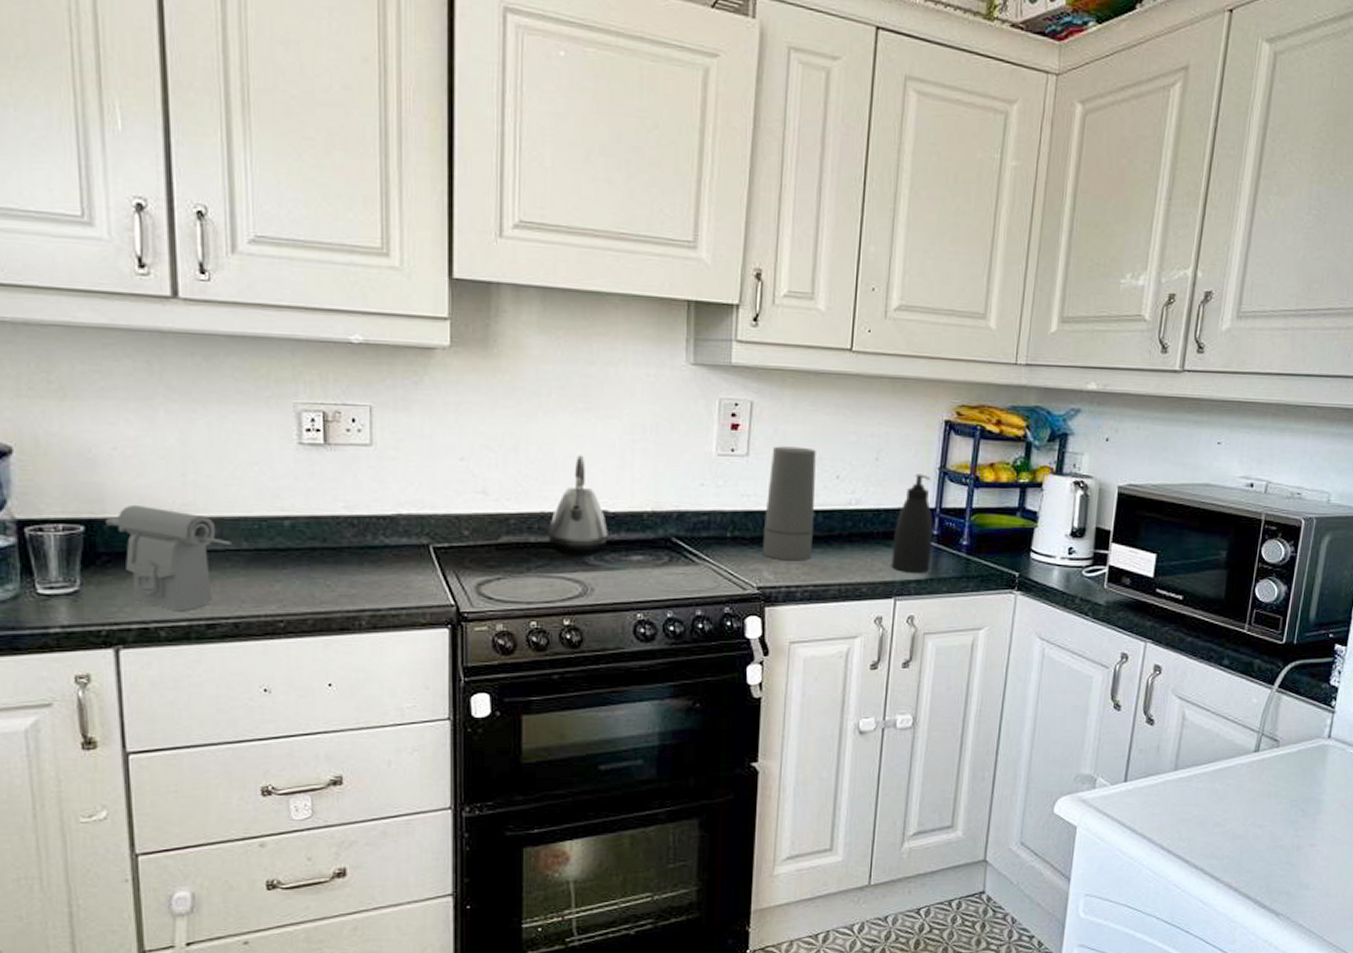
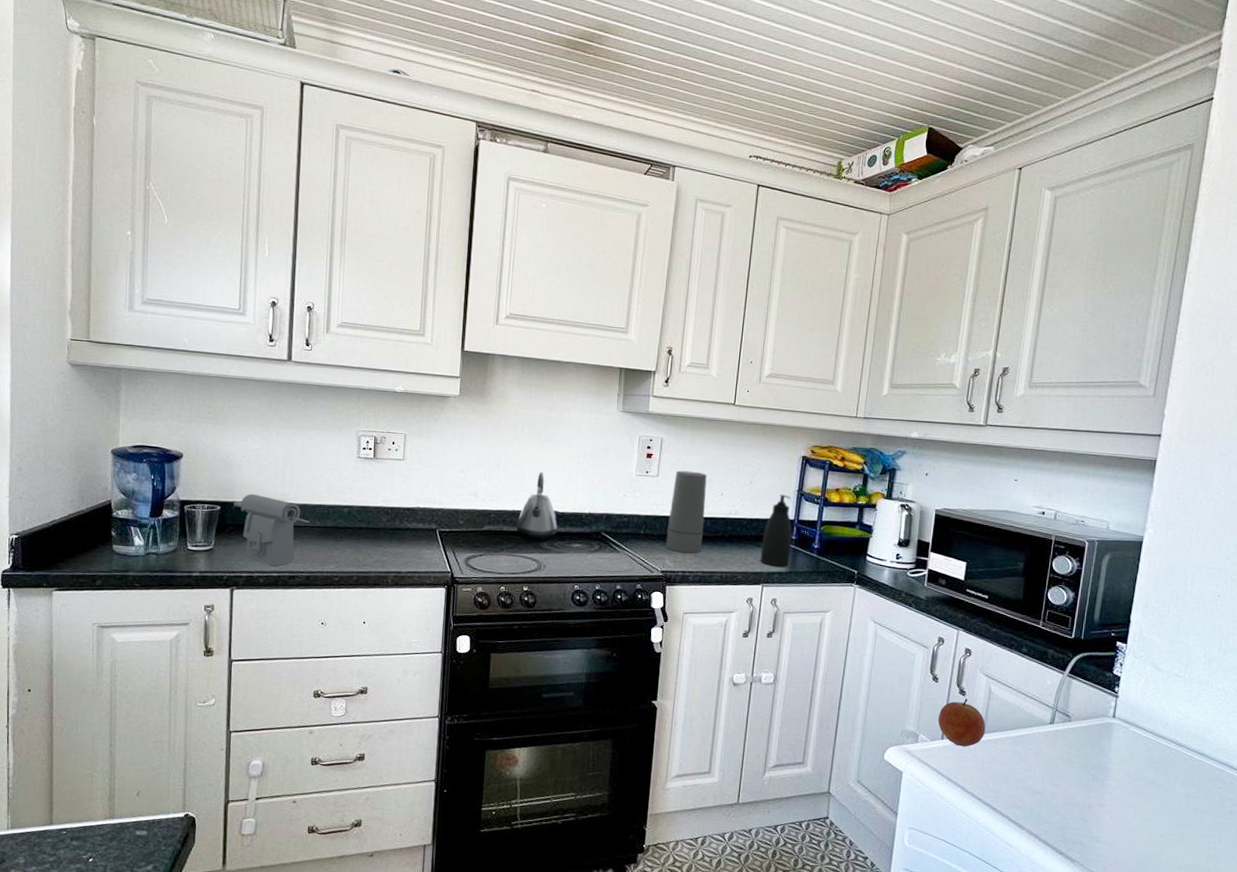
fruit: none [1120,728,1178,789] -> present [937,698,986,747]

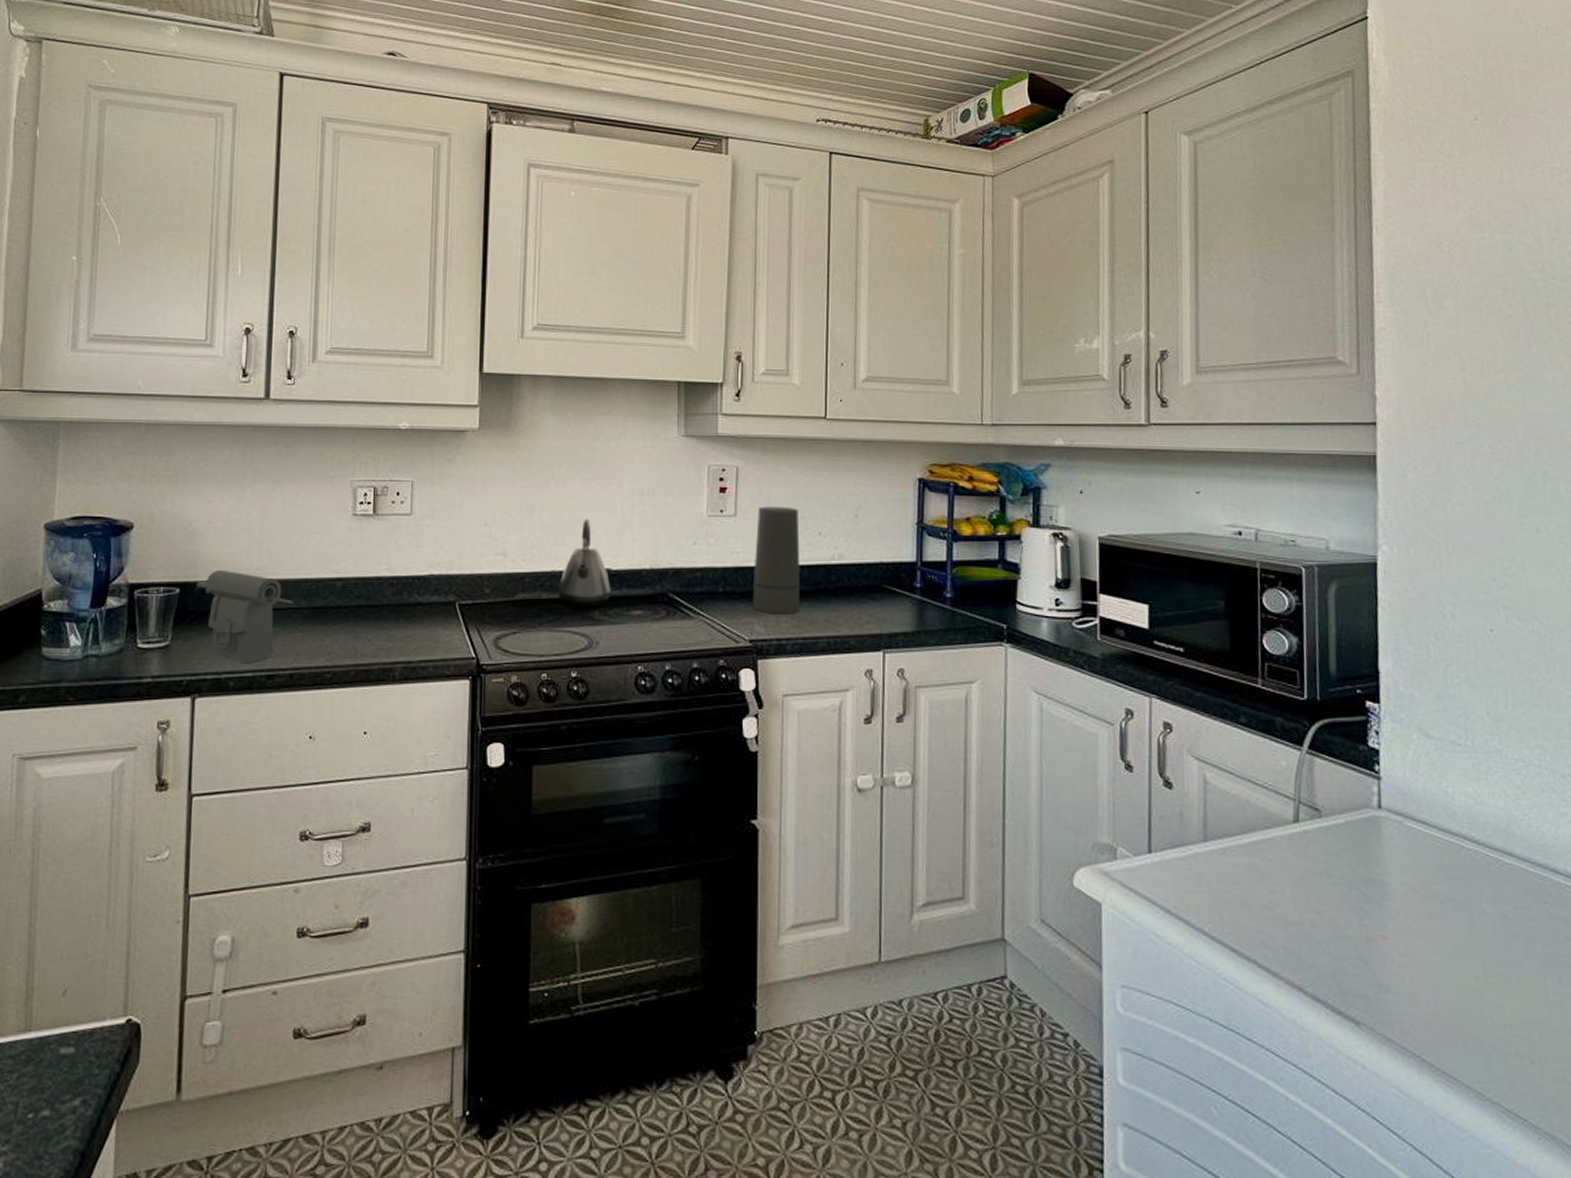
soap dispenser: present [760,494,792,567] -> none [877,529,917,625]
fruit: present [937,698,986,747] -> none [1139,792,1207,862]

